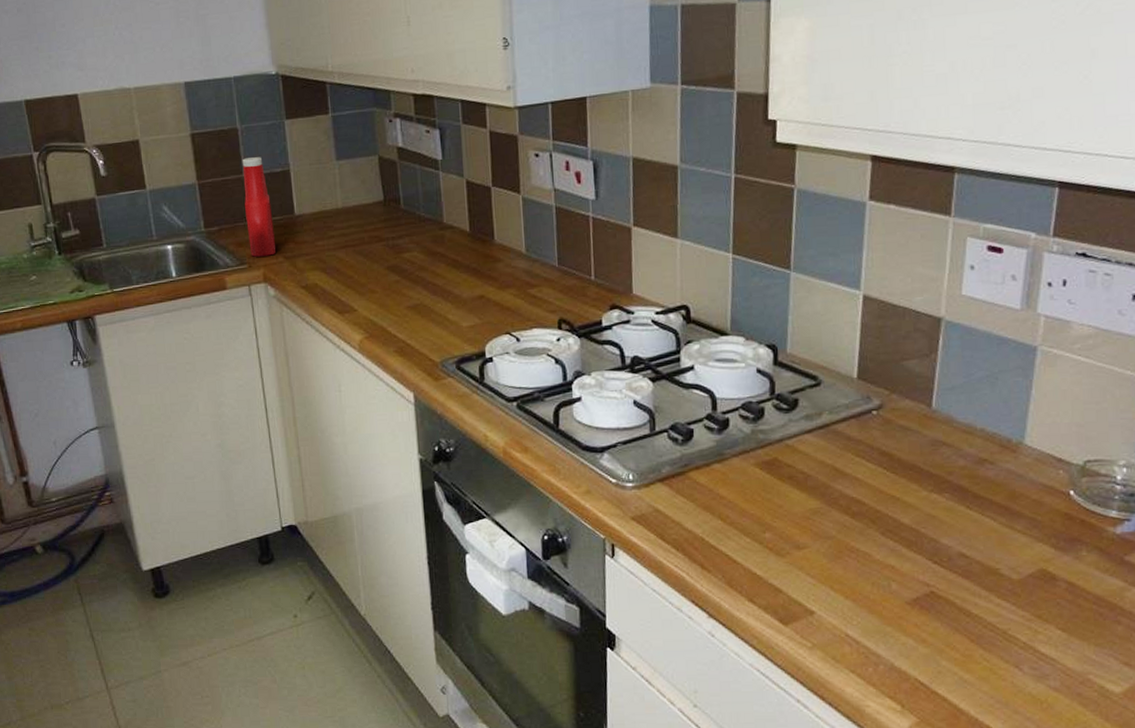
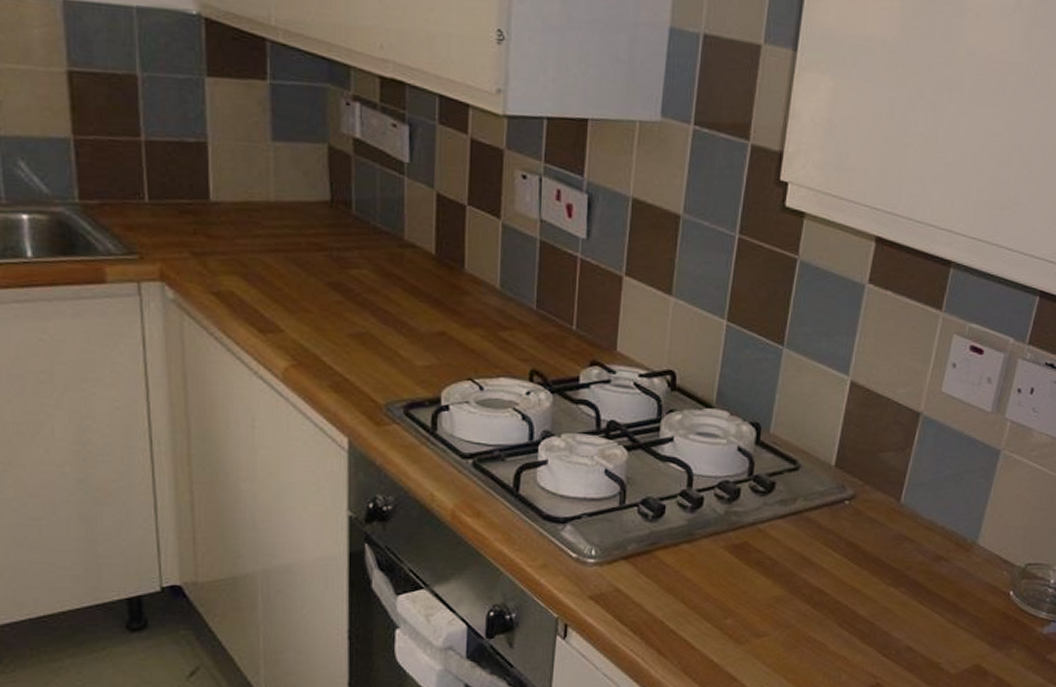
ketchup bottle: present [242,157,276,257] -> none [140,116,181,248]

